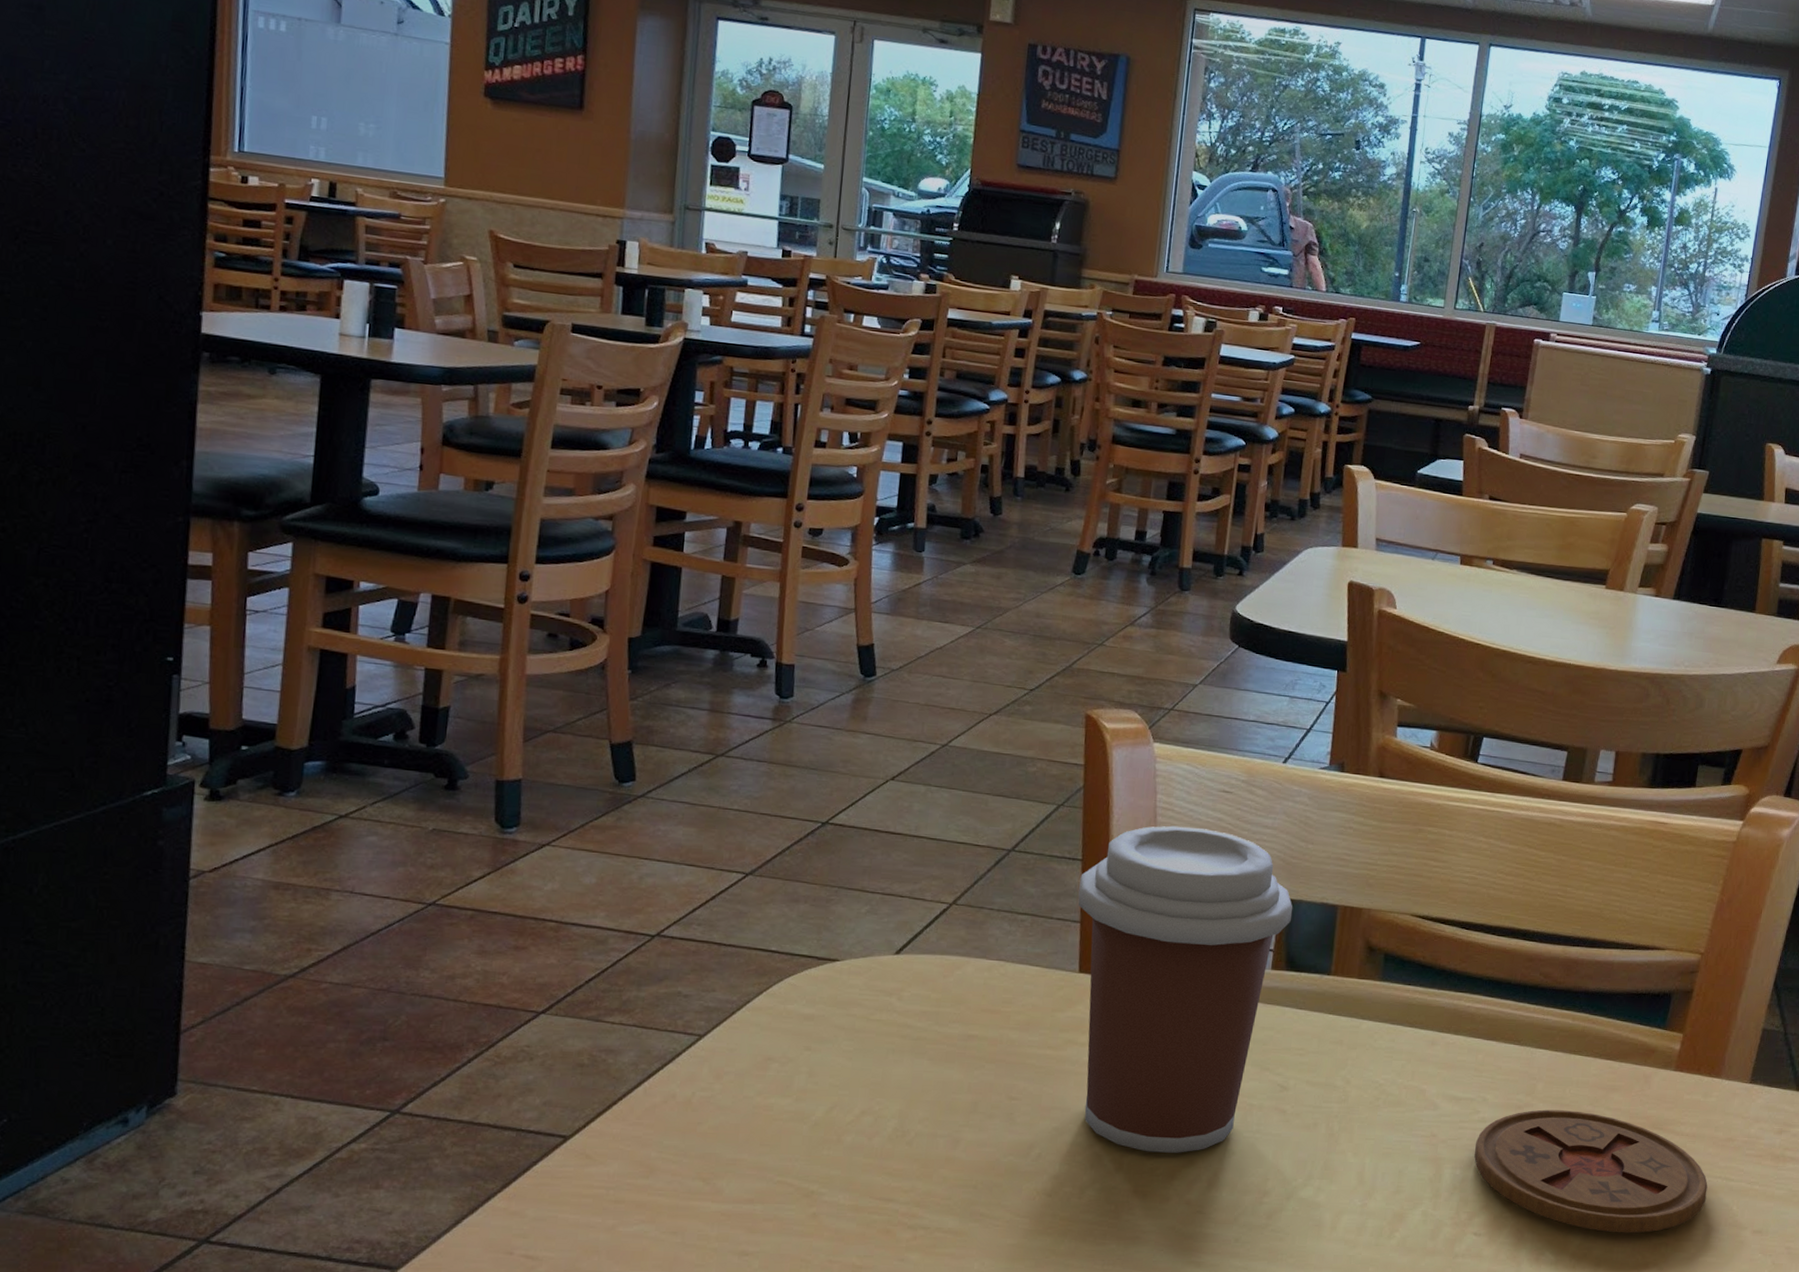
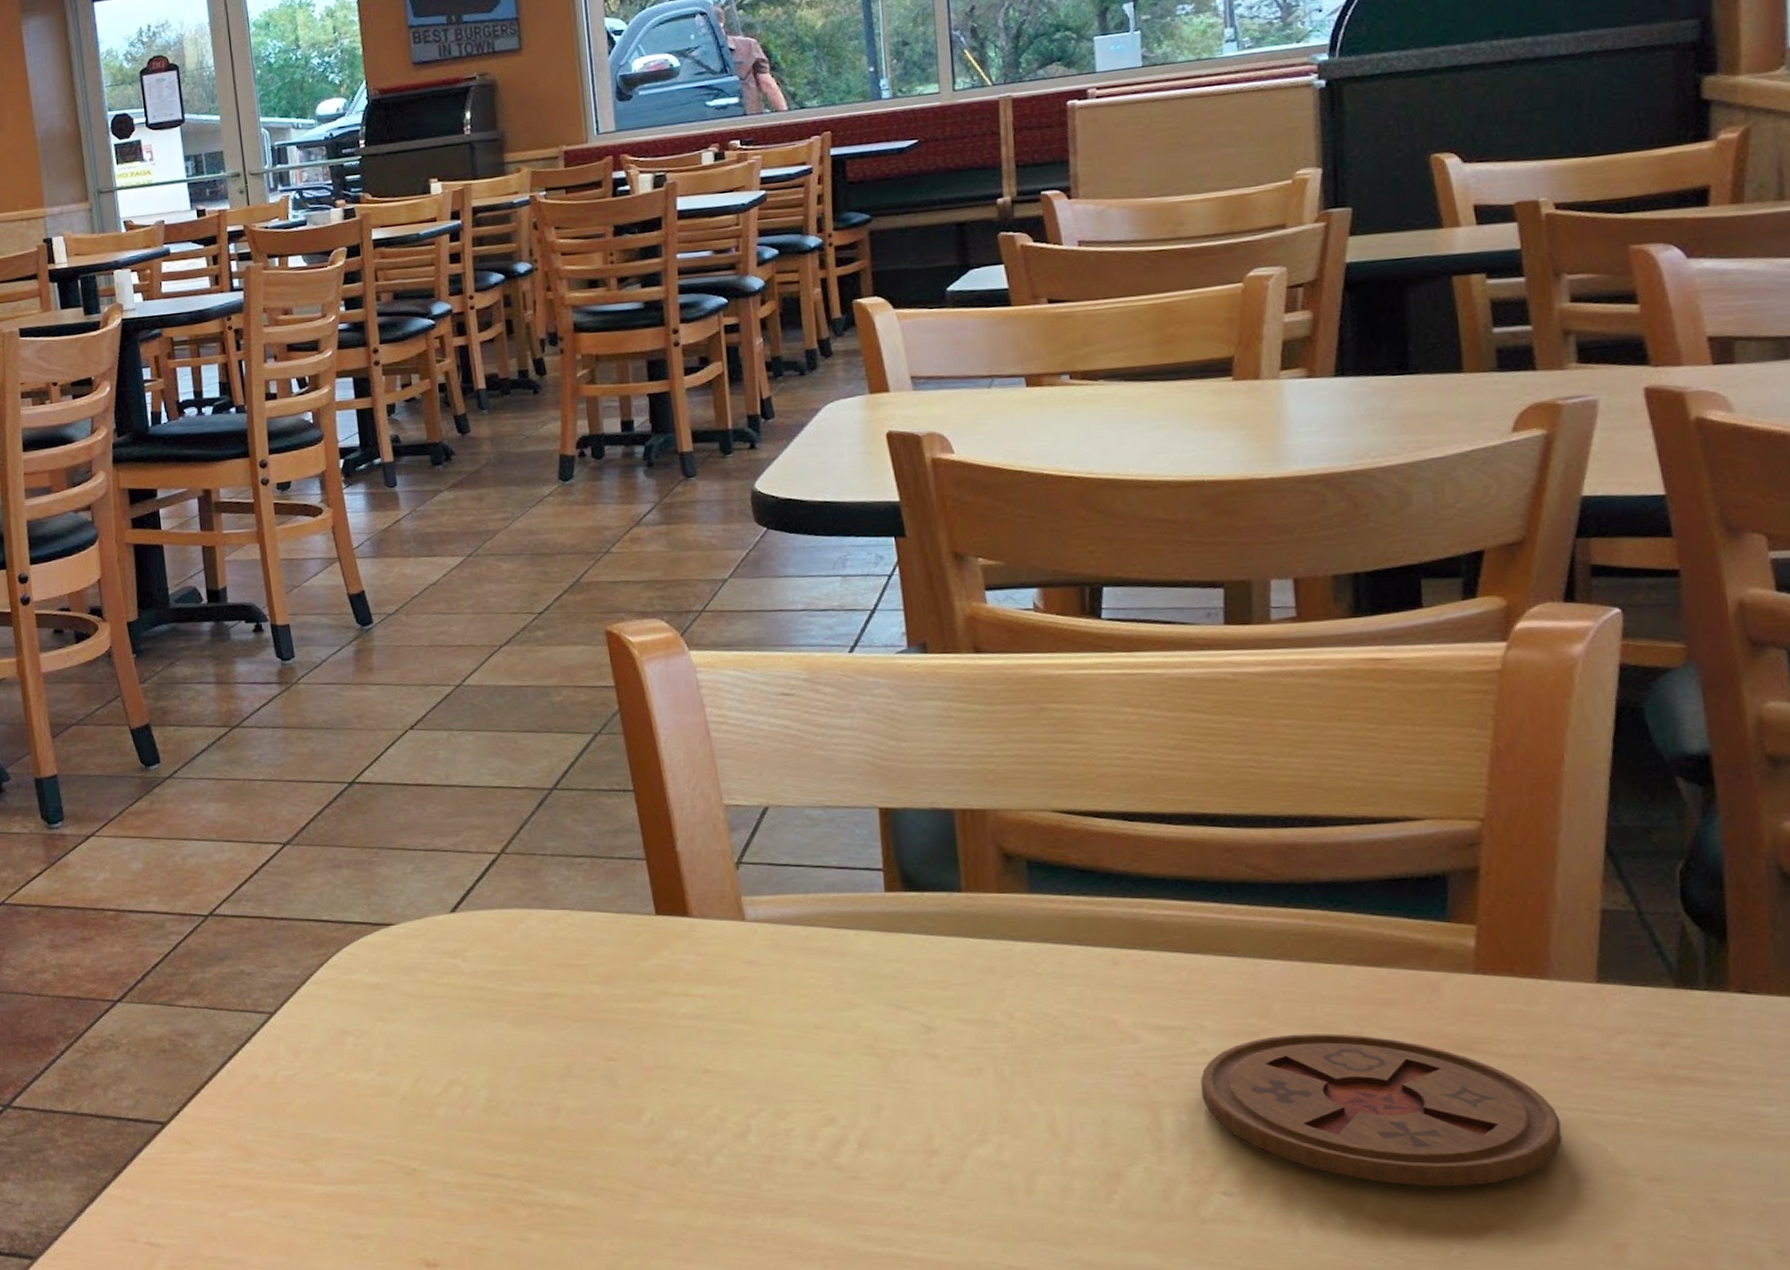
coffee cup: present [1078,825,1293,1153] -> none [636,739,898,1111]

